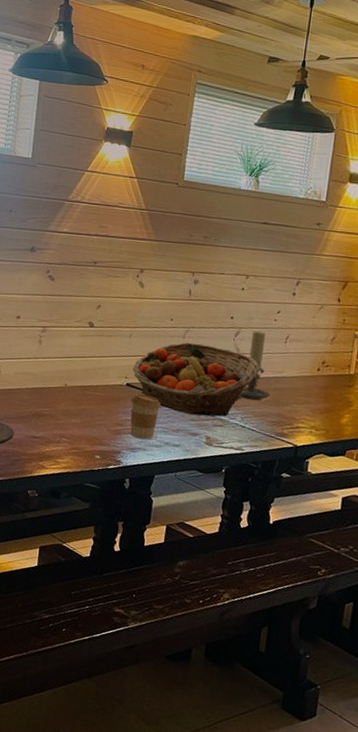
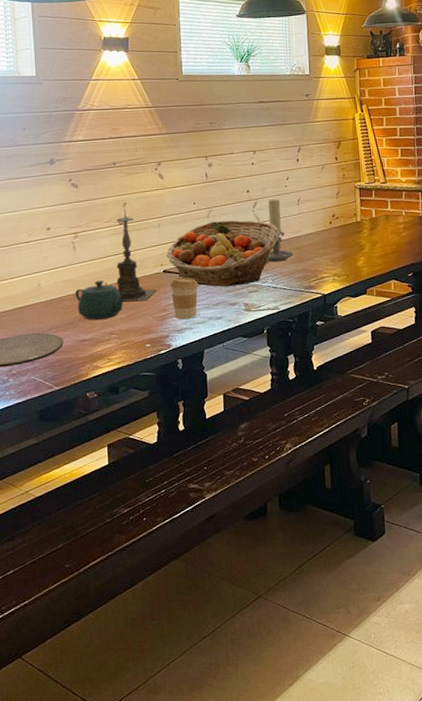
teapot: none [33,379,87,421] -> present [76,280,128,321]
candle holder: none [76,308,116,411] -> present [116,205,157,302]

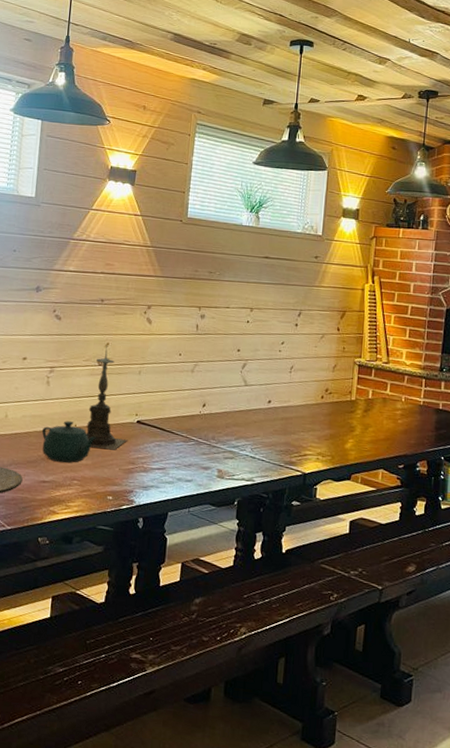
fruit basket: present [166,220,279,287] -> none [142,376,266,450]
coffee cup: present [170,277,198,319] -> none [142,430,172,477]
candle holder: present [266,198,294,263] -> none [247,362,278,431]

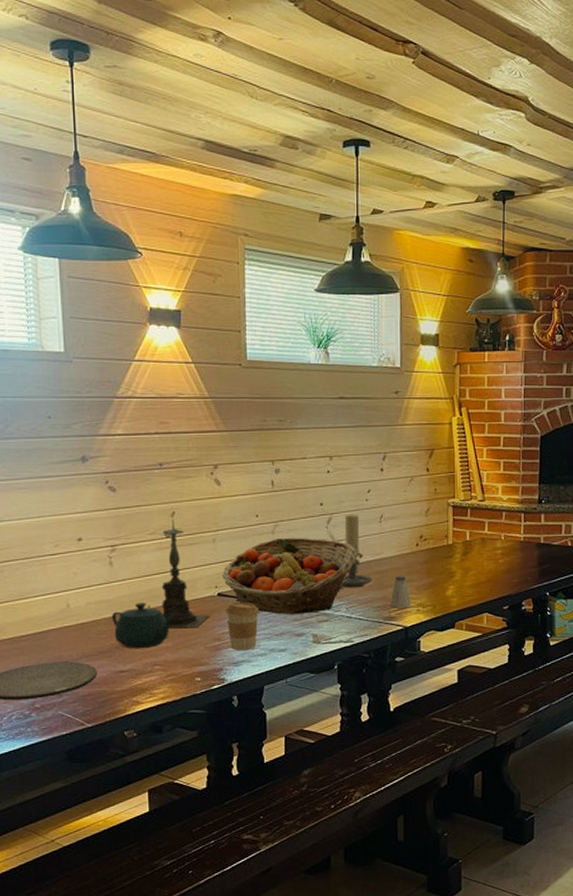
fruit basket: none [142,376,266,450] -> present [221,537,357,614]
coffee cup: none [142,430,172,477] -> present [226,601,259,650]
candle holder: none [247,362,278,431] -> present [339,514,373,588]
saltshaker: none [291,424,312,455] -> present [390,575,411,608]

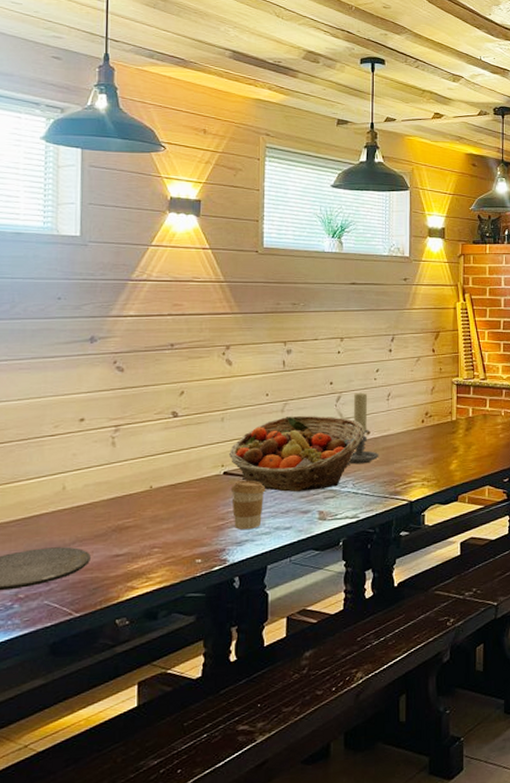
teapot: present [112,603,175,649] -> none [111,483,178,532]
candle holder: present [161,515,209,629] -> none [164,394,214,509]
saltshaker: present [390,575,411,608] -> none [395,451,416,483]

